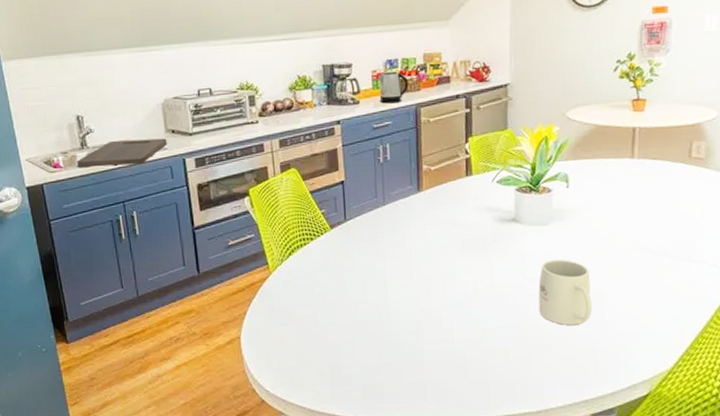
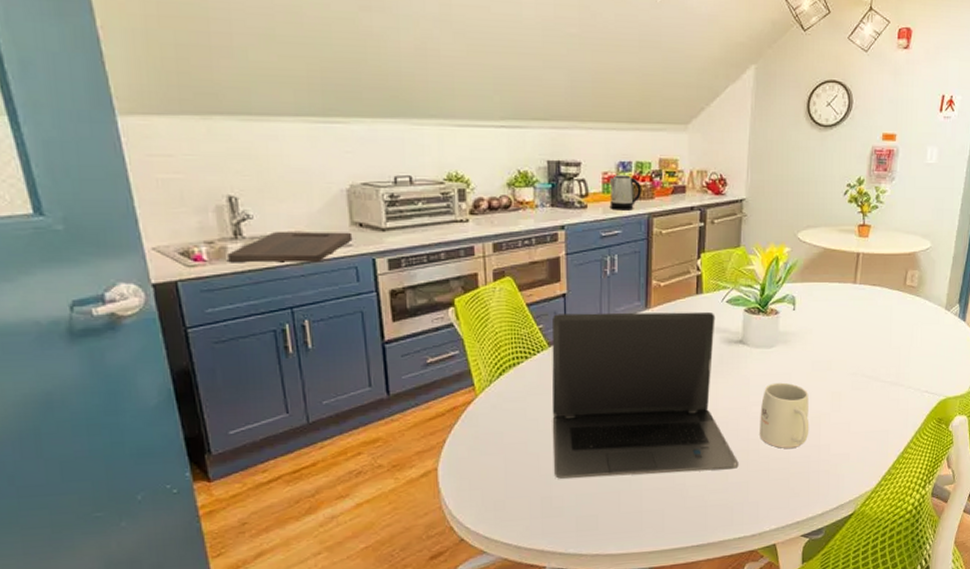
laptop computer: none [332,192,519,349] -> present [551,311,739,479]

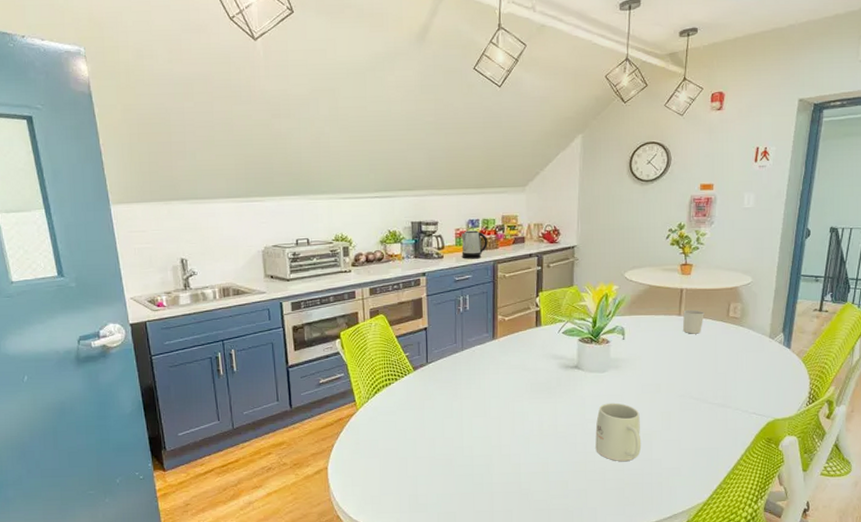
cutting board: present [228,232,353,263] -> none [180,282,266,308]
laptop computer: present [551,311,739,479] -> none [416,341,577,480]
cup: none [857,276,881,305] -> present [682,309,704,334]

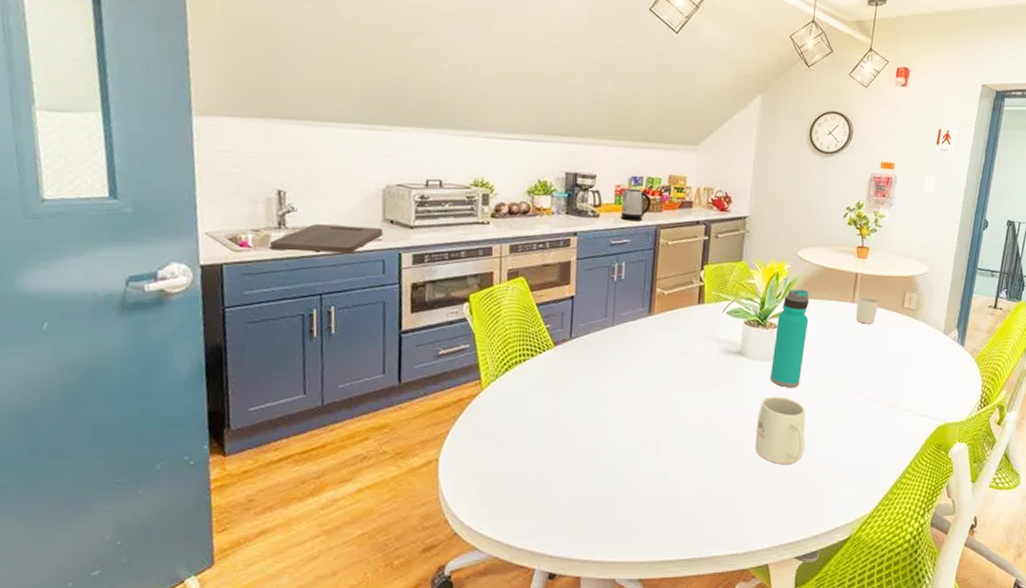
cutting board: none [180,282,266,308] -> present [270,224,383,254]
water bottle: none [605,307,638,394] -> present [770,289,810,387]

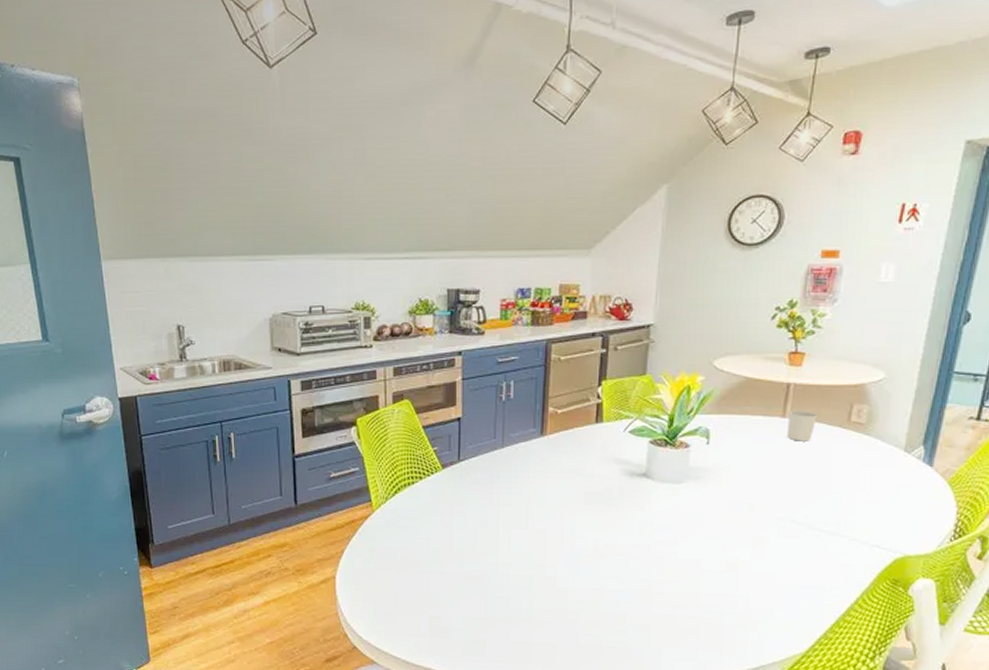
cutting board: present [270,224,383,254] -> none [175,356,273,382]
kettle: present [620,187,651,222] -> none [507,300,540,337]
mug: present [755,396,806,465] -> none [664,521,724,596]
water bottle: present [770,289,810,387] -> none [680,404,728,512]

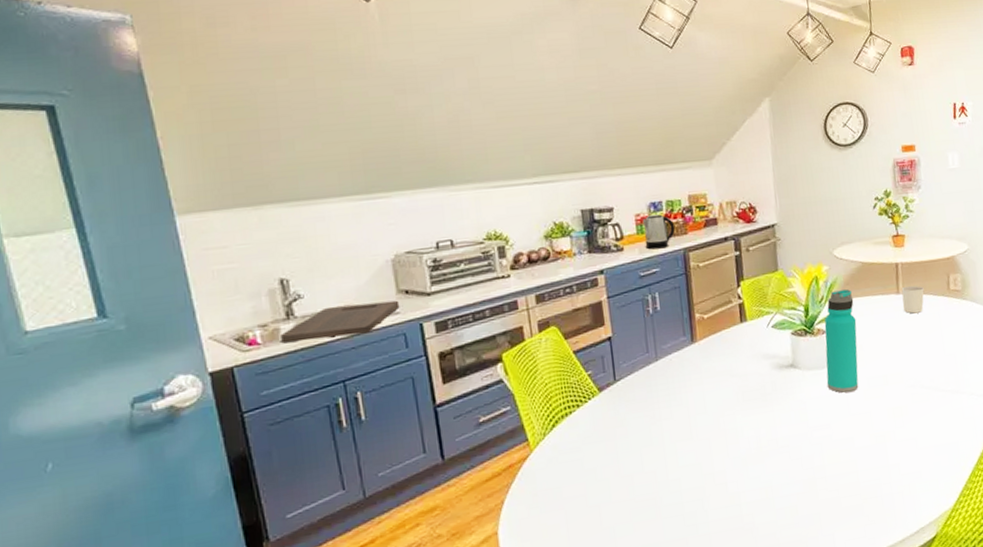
cutting board: none [175,356,273,382] -> present [281,300,400,344]
kettle: none [507,300,540,337] -> present [642,214,675,250]
water bottle: none [680,404,728,512] -> present [824,289,859,393]

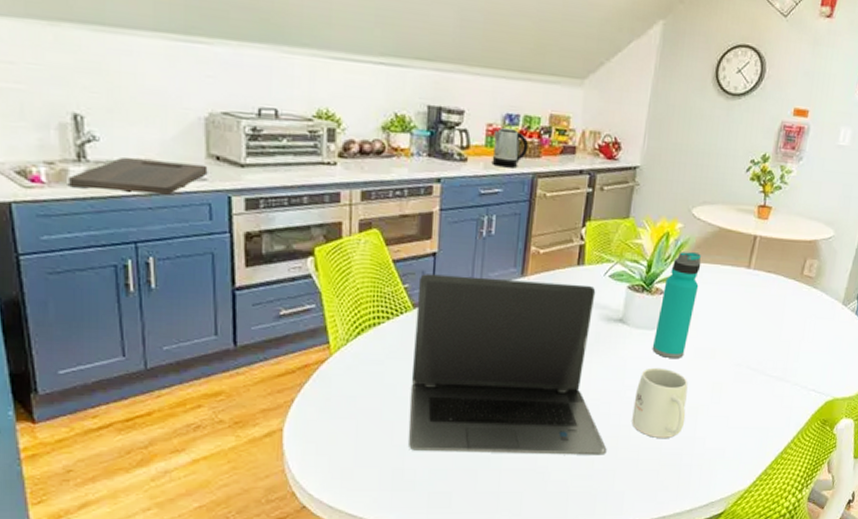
laptop computer: none [600,339,808,531] -> present [409,274,607,455]
mug: none [821,403,876,474] -> present [632,367,688,439]
cup: present [901,285,925,314] -> none [749,261,777,292]

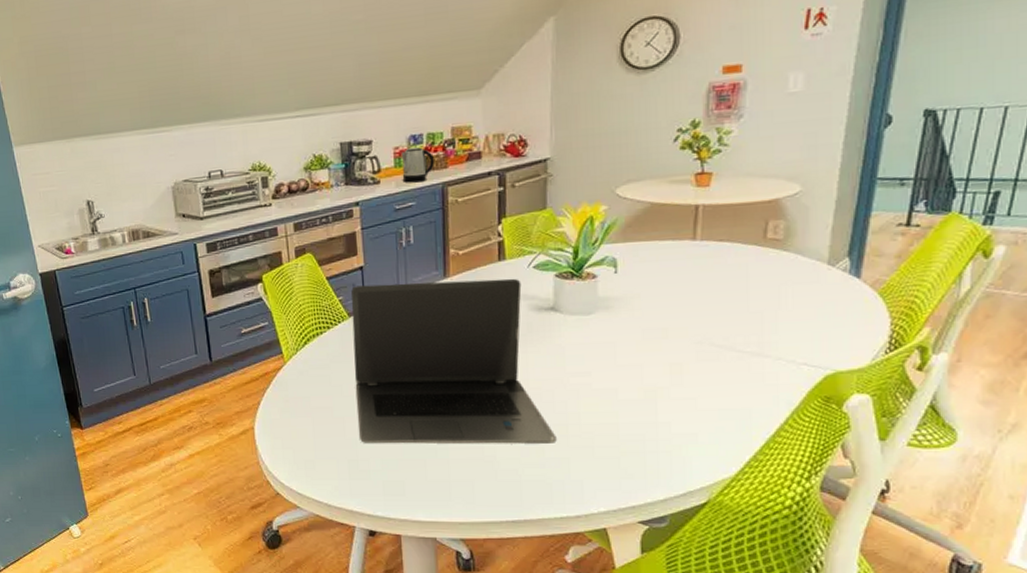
cutting board: present [69,158,208,195] -> none [88,222,178,254]
mug: present [632,367,688,439] -> none [579,352,643,425]
water bottle: present [652,252,701,358] -> none [591,232,636,342]

